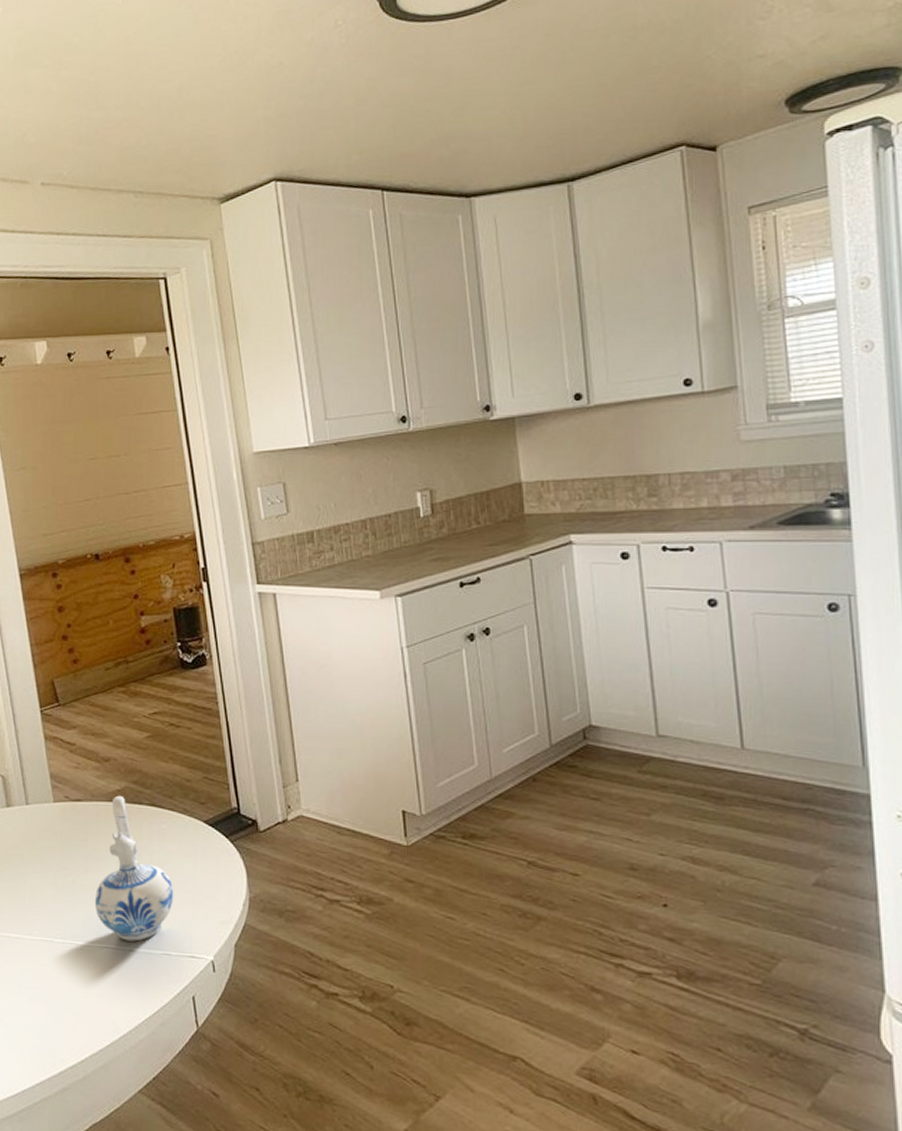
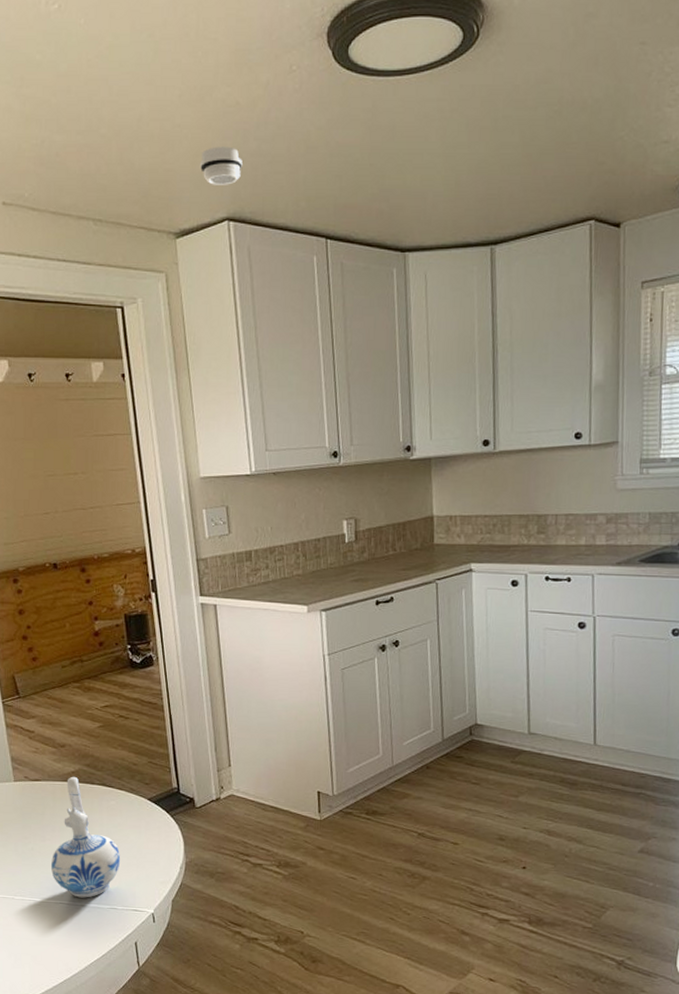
smoke detector: none [243,107,288,147] -> present [199,146,243,185]

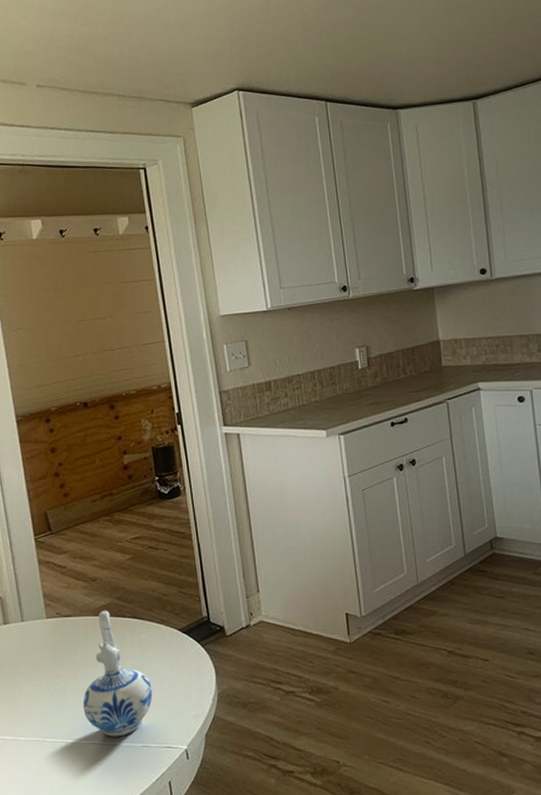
smoke detector: present [199,146,243,185] -> none [210,29,249,62]

